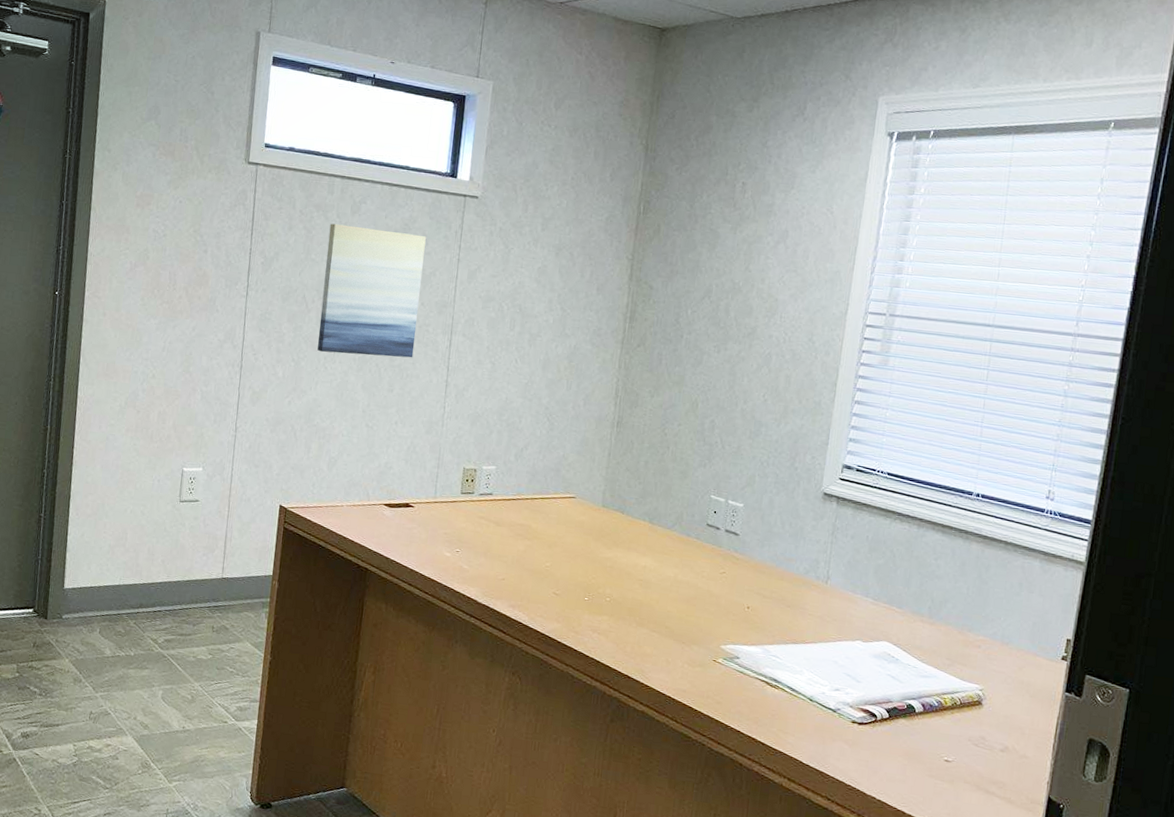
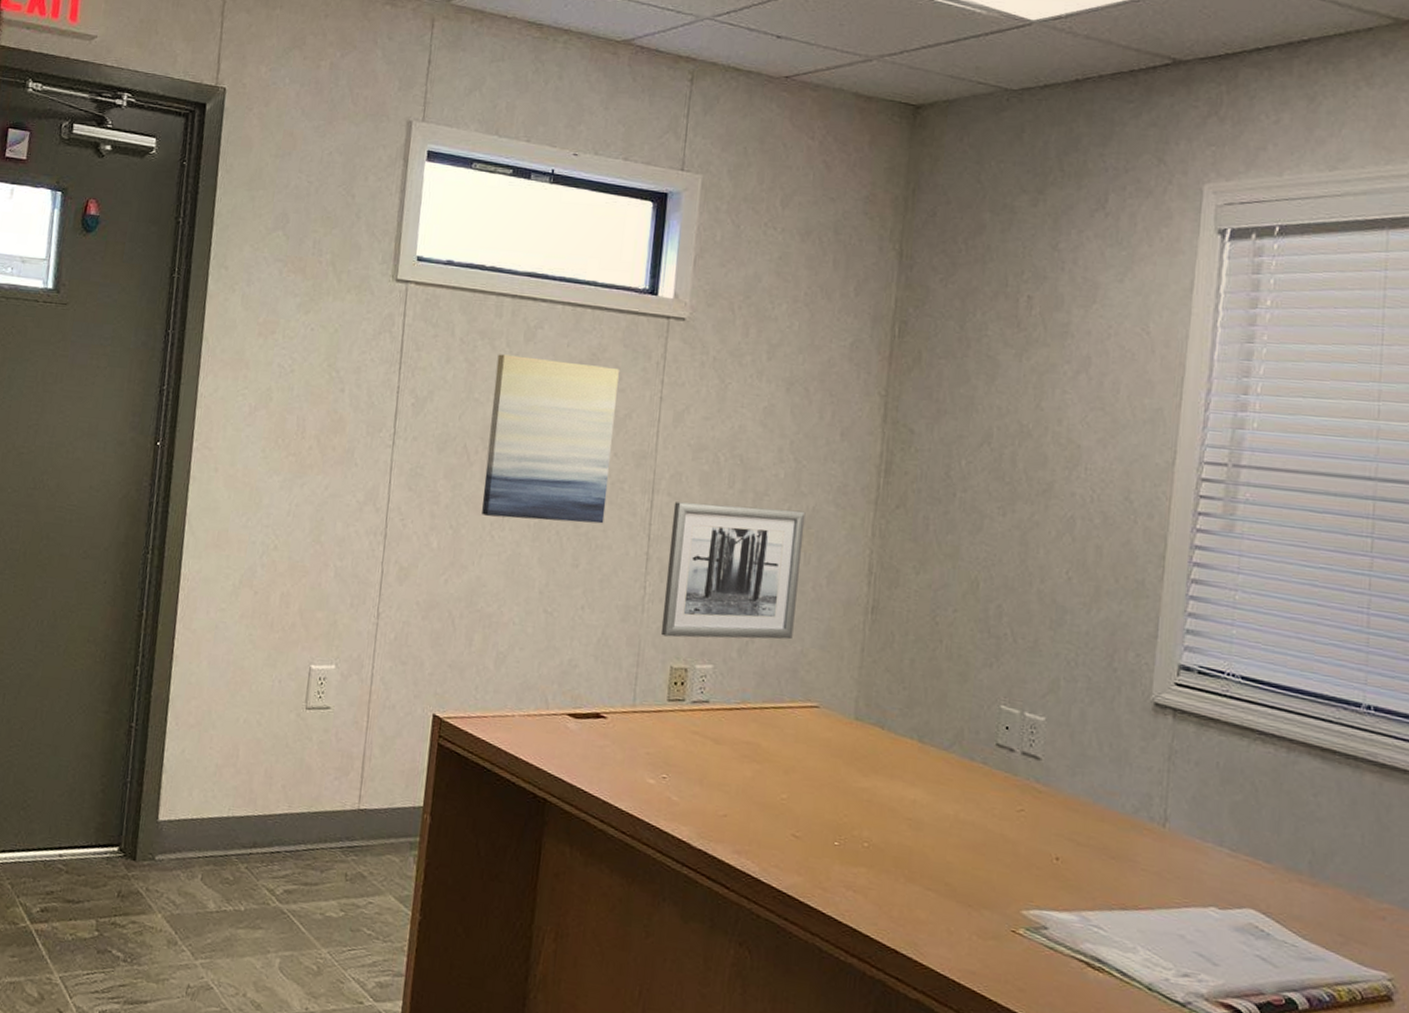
wall art: none [456,341,569,447] -> present [660,502,806,640]

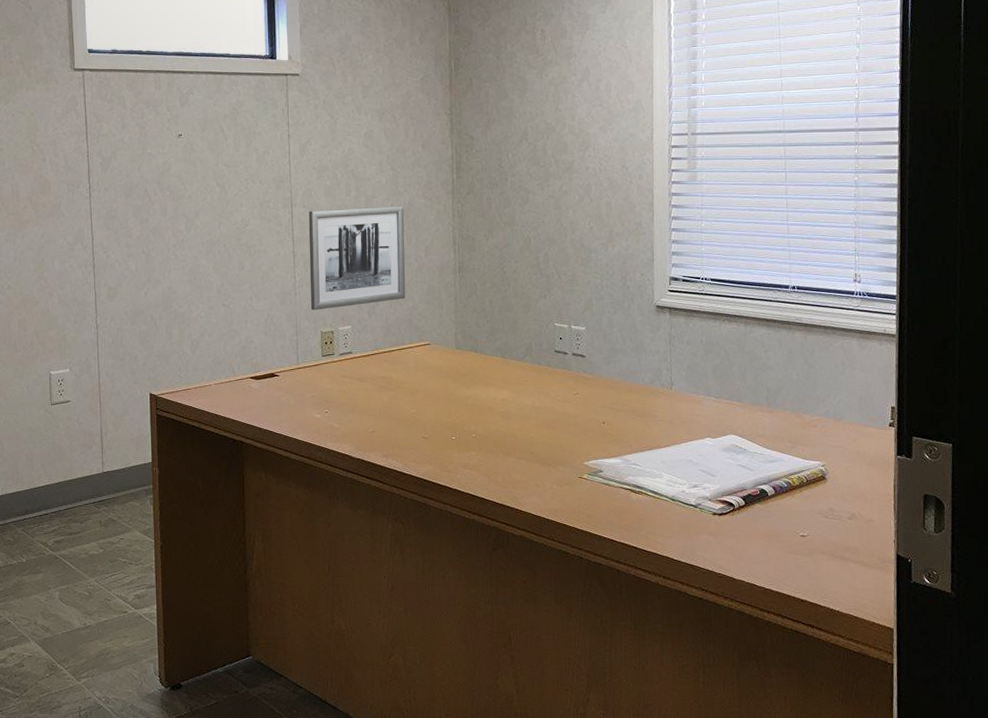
wall art: present [482,354,619,524] -> none [161,117,258,241]

